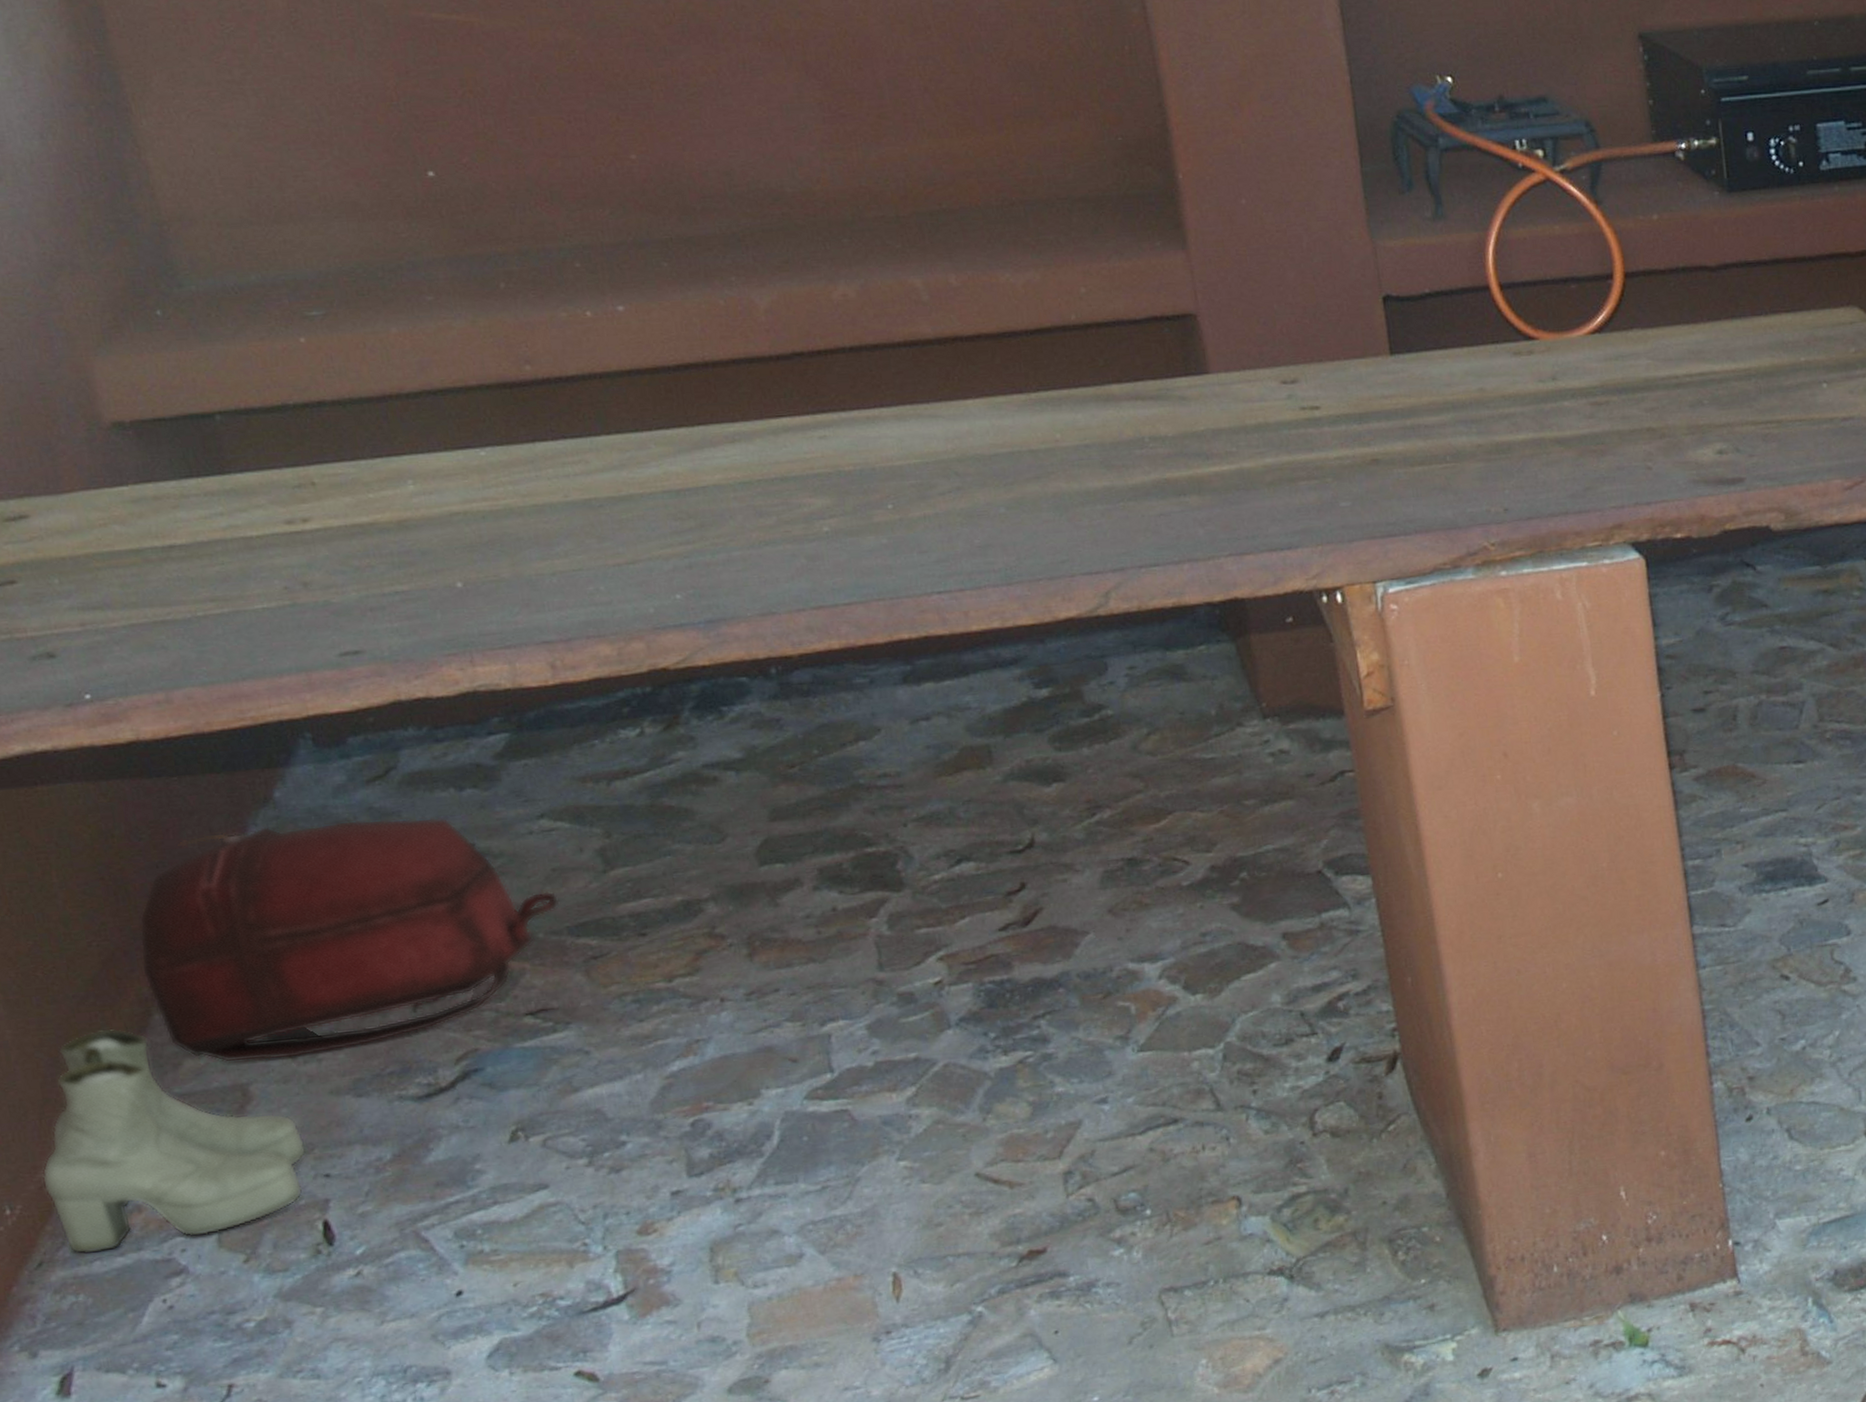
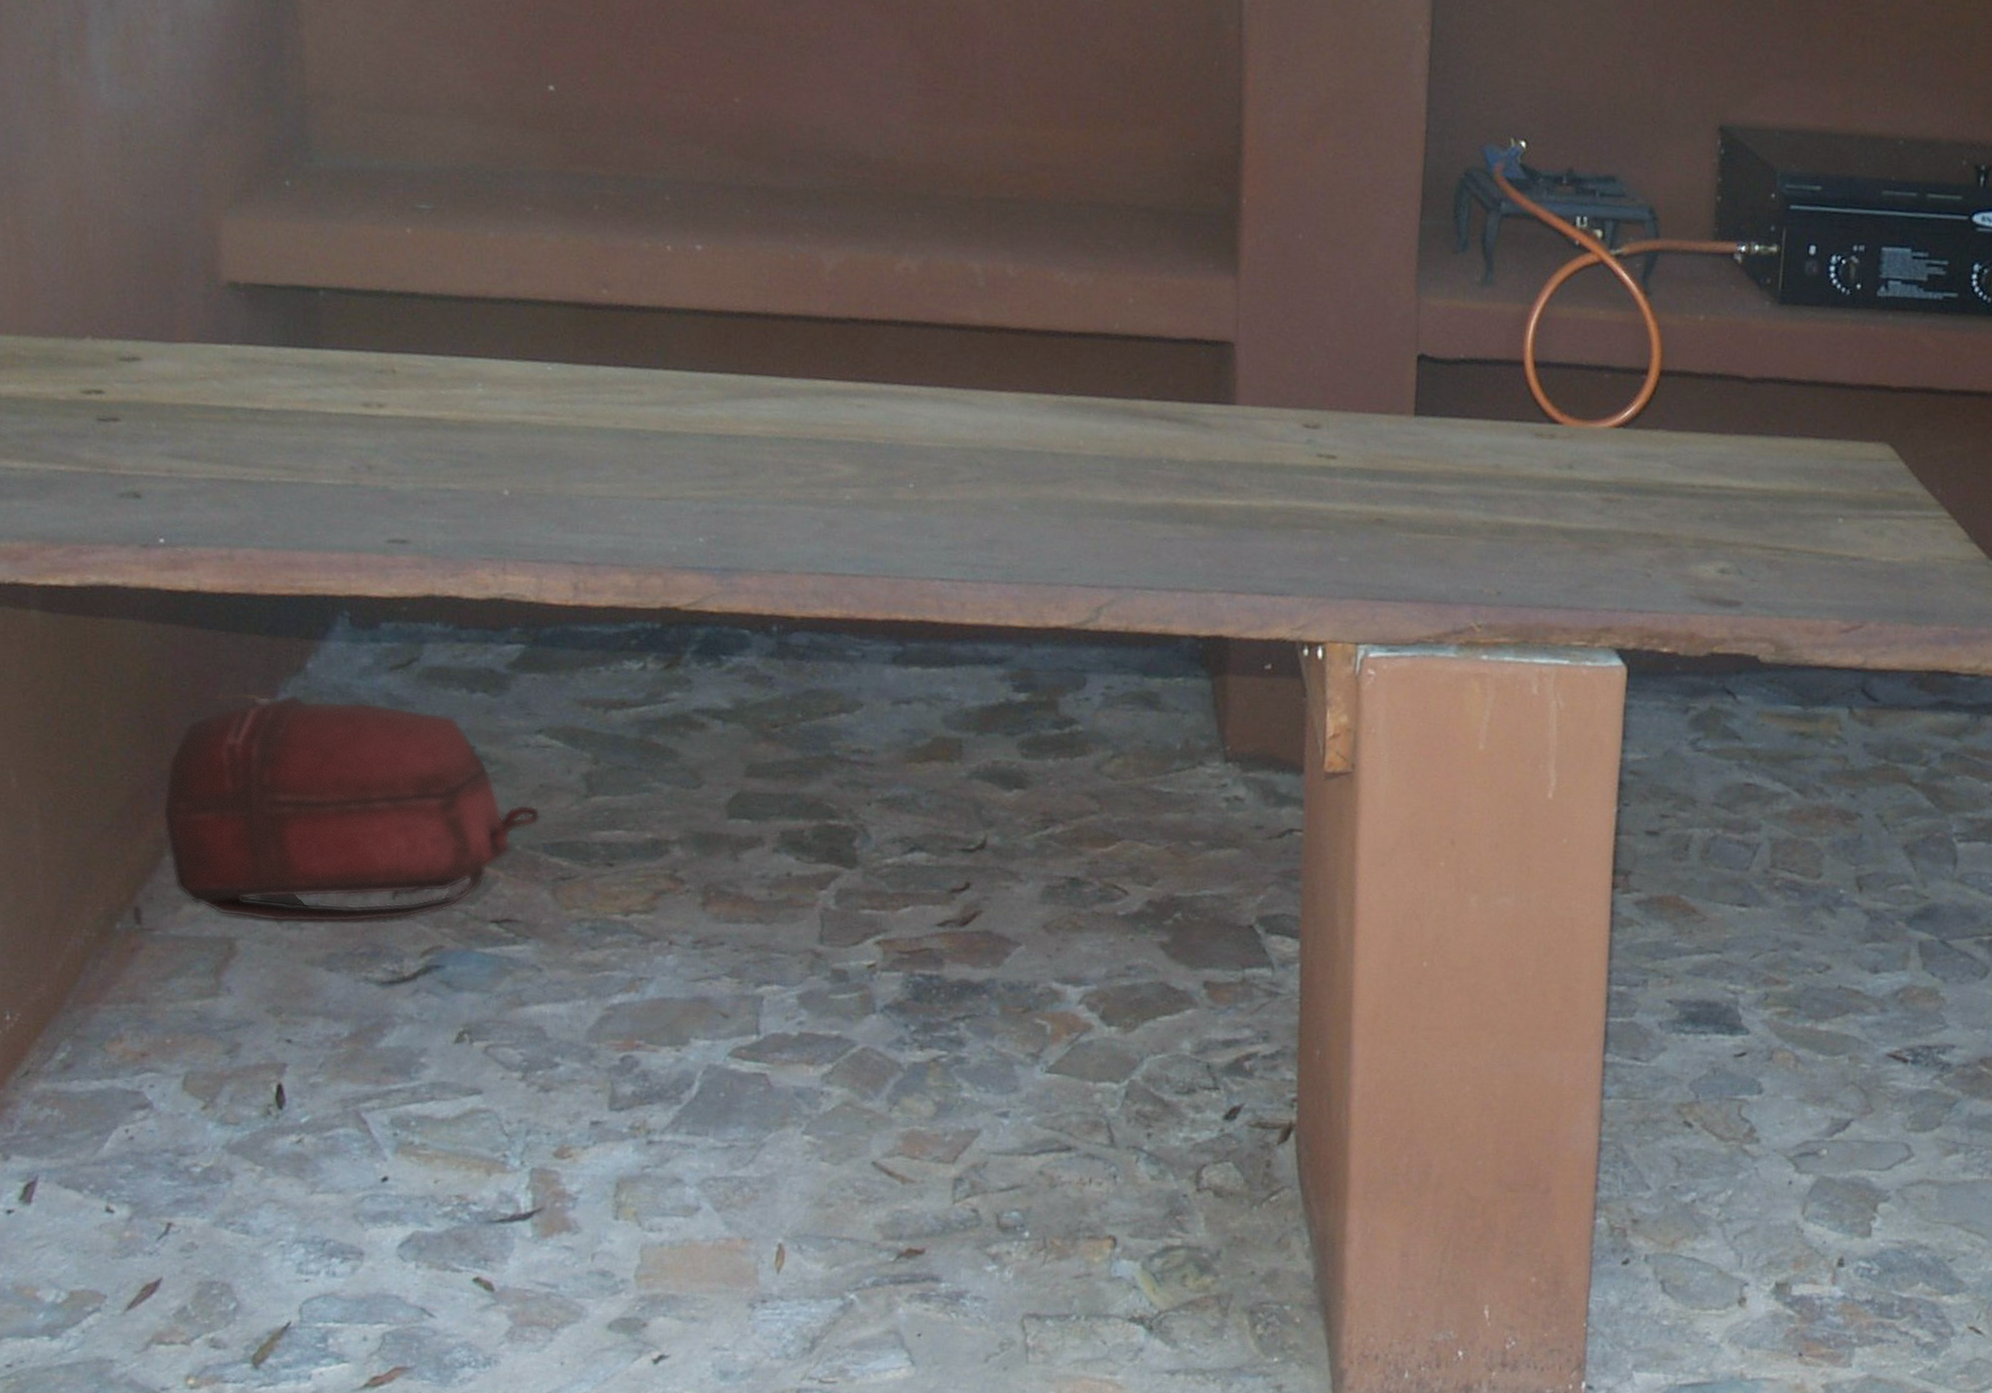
boots: present [41,1028,307,1254] -> none [42,860,275,1076]

